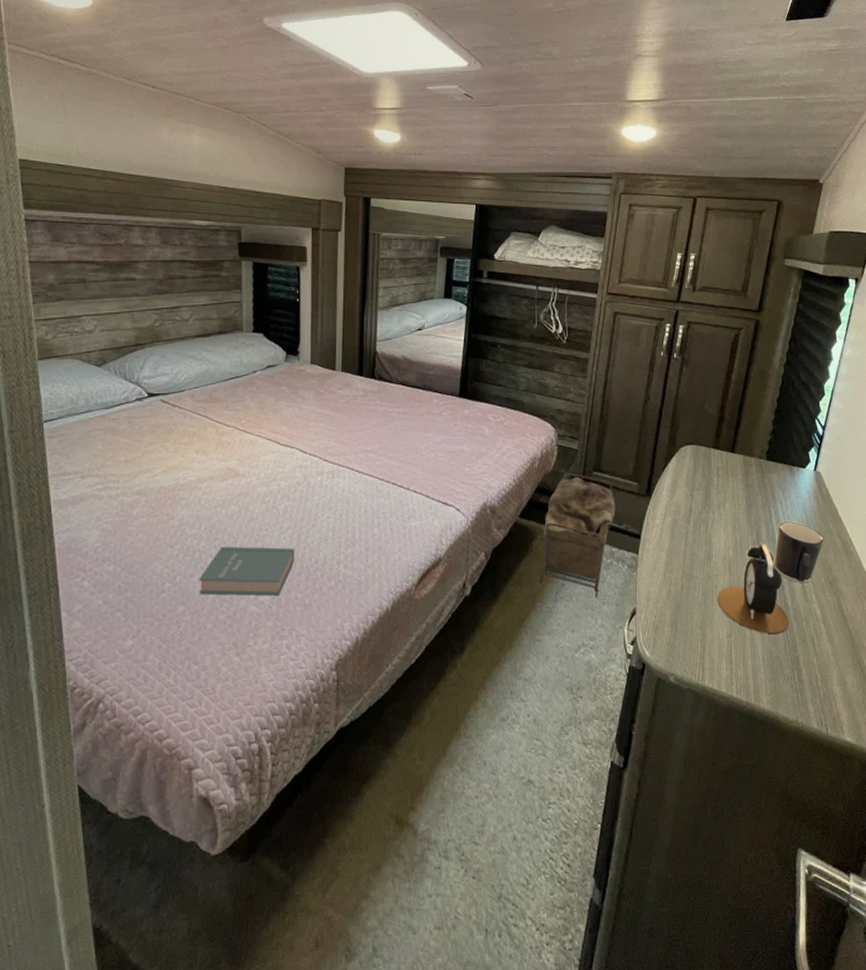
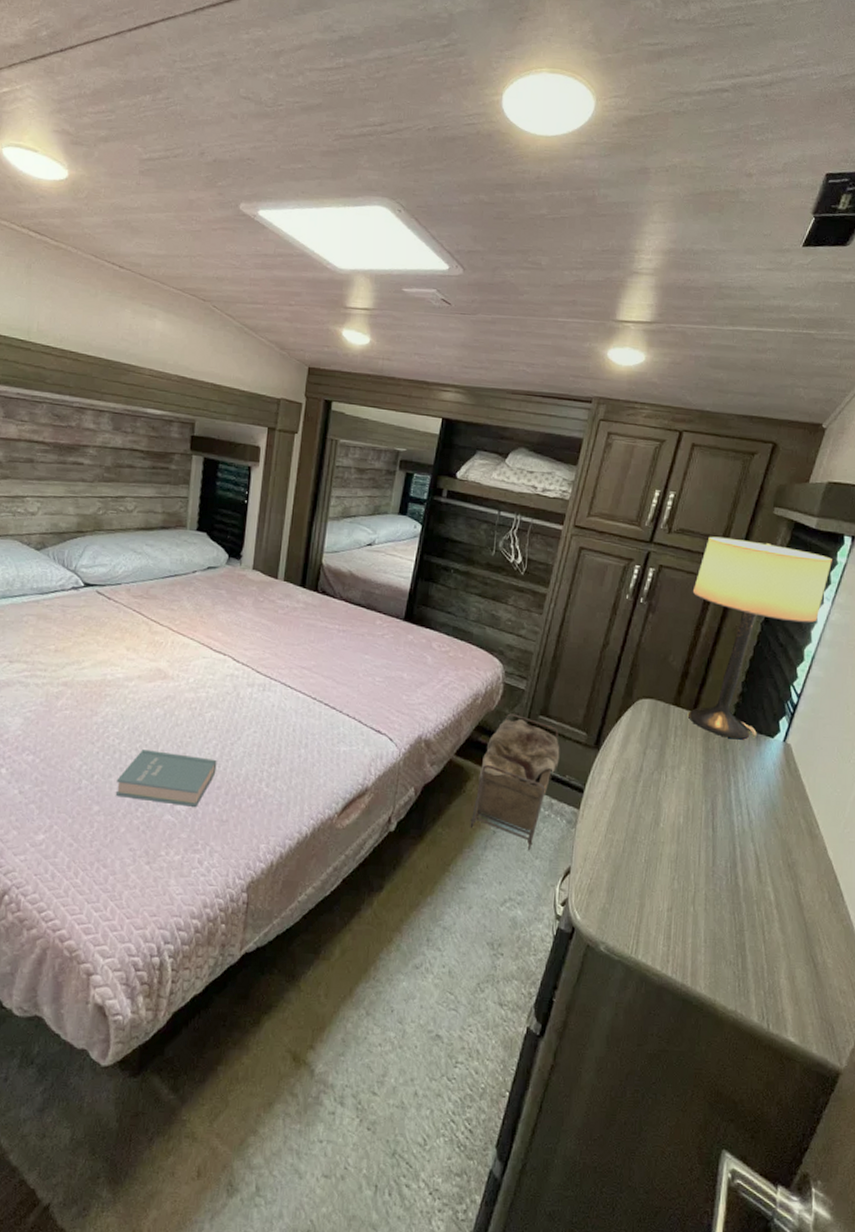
alarm clock: present [717,544,789,634] -> none [661,814,738,914]
table lamp: none [720,290,841,473] -> present [689,536,832,740]
mug: present [774,521,824,584] -> none [727,793,786,863]

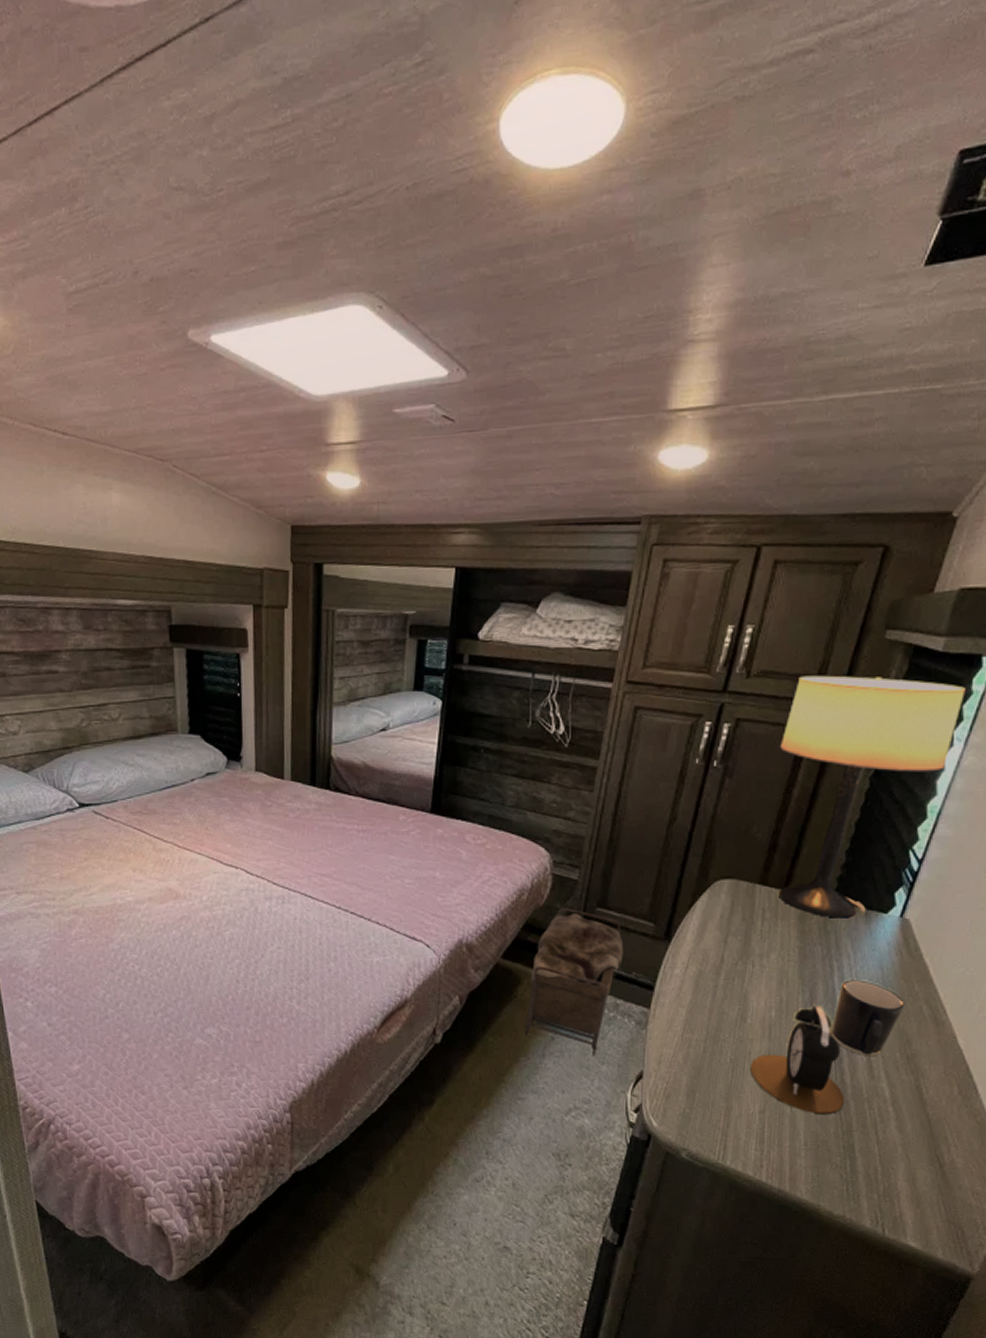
book: present [115,750,217,807] -> none [142,974,243,1029]
alarm clock: none [661,814,738,914] -> present [750,1005,845,1114]
mug: none [727,793,786,863] -> present [830,980,905,1057]

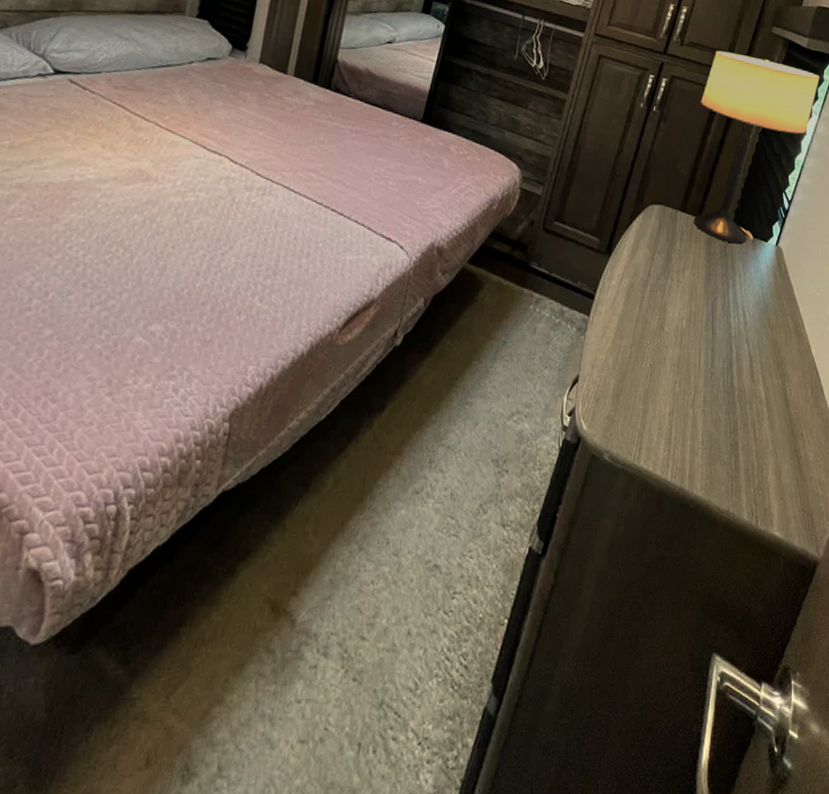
laundry basket: present [524,908,624,1056] -> none [480,219,573,361]
alarm clock: present [750,1005,845,1114] -> none [664,317,733,414]
mug: present [830,980,905,1057] -> none [725,296,777,363]

